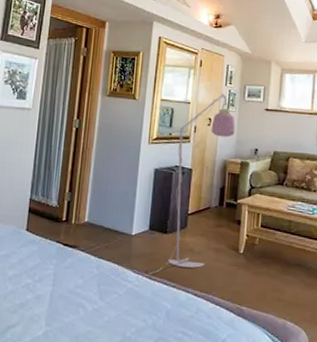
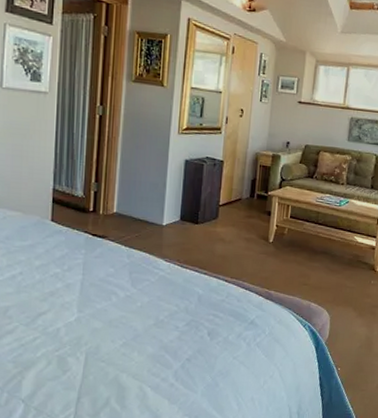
floor lamp: present [148,92,235,275] -> none [180,82,268,263]

